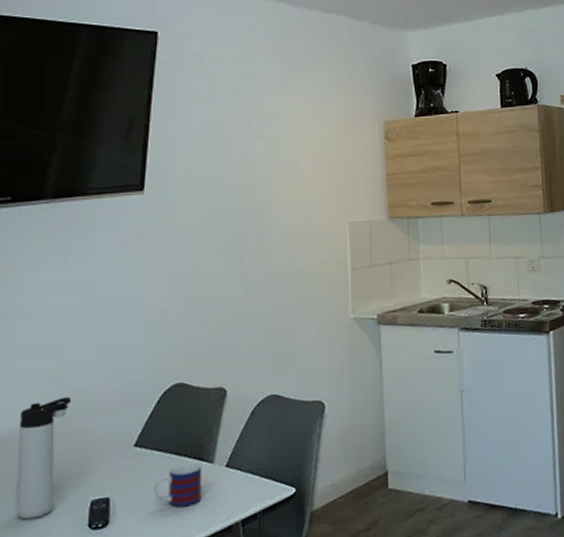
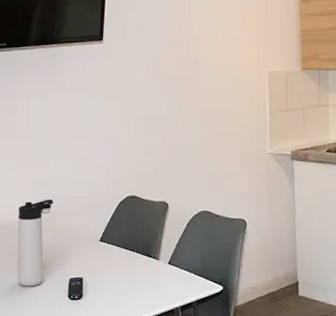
mug: present [154,464,203,508] -> none [114,259,151,291]

